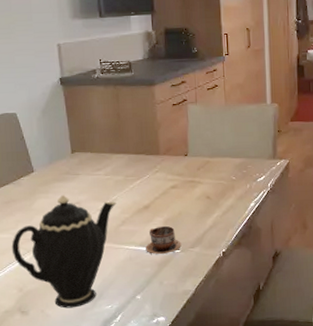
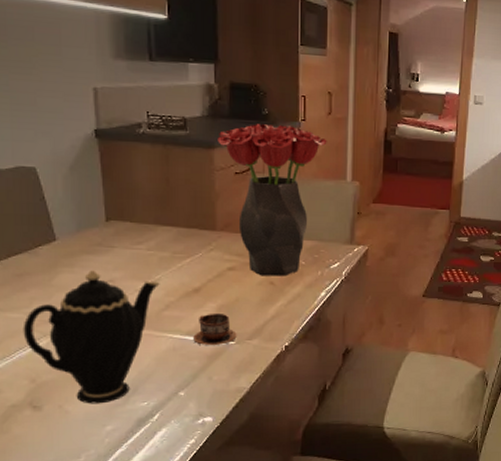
bouquet: none [157,60,248,192] -> present [218,124,327,276]

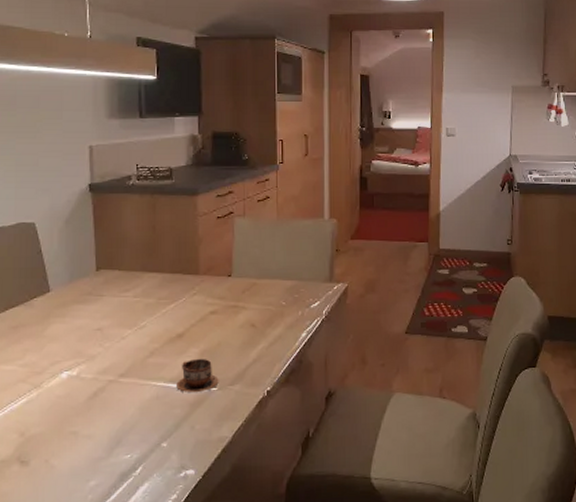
teapot: present [23,270,160,404] -> none [15,320,145,458]
bouquet: present [218,124,327,276] -> none [201,169,305,319]

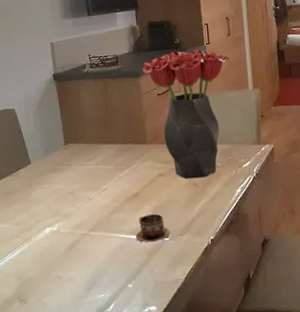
bouquet: none [201,169,305,319] -> present [142,50,229,179]

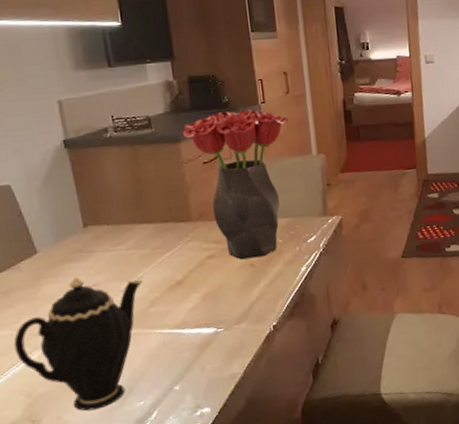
teapot: none [11,185,107,297] -> present [13,277,143,412]
cup: present [136,214,170,243] -> none [182,302,224,337]

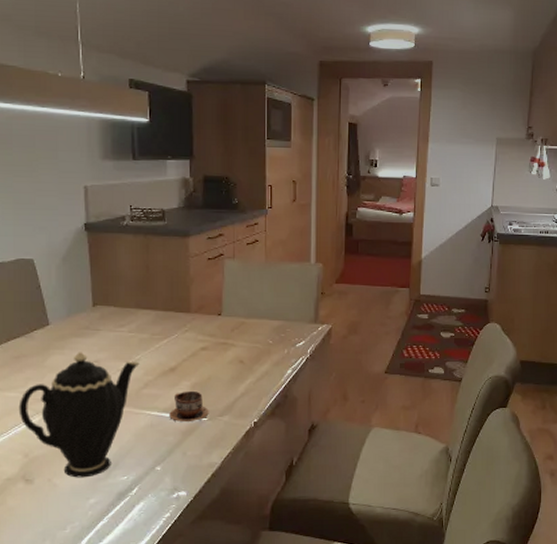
bouquet: present [182,109,289,260] -> none [192,213,292,355]
cup: none [182,302,224,337] -> present [169,392,209,423]

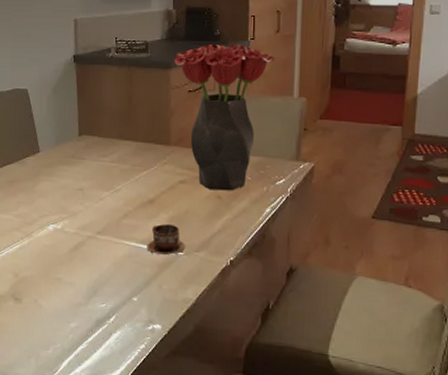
teapot: present [18,352,140,478] -> none [11,179,120,302]
bouquet: none [192,213,292,355] -> present [174,44,275,191]

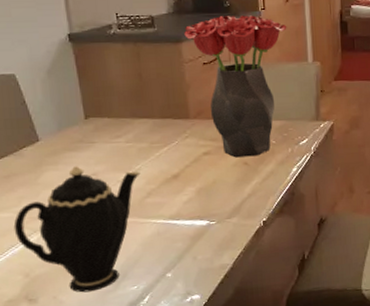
teapot: none [11,179,120,302] -> present [13,166,141,293]
cup: present [147,224,186,256] -> none [176,196,217,228]

